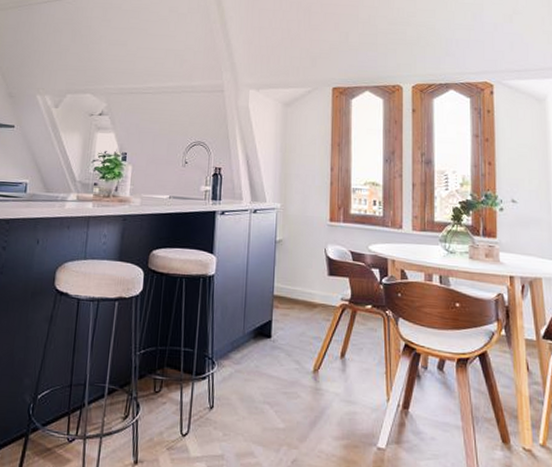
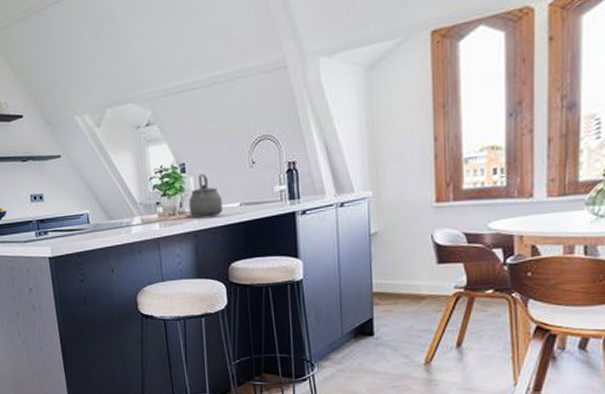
tea kettle: none [123,164,154,204] -> present [188,173,223,218]

